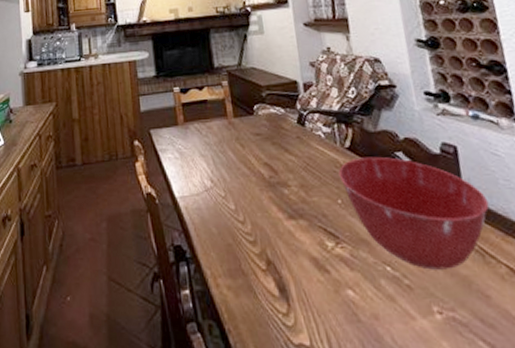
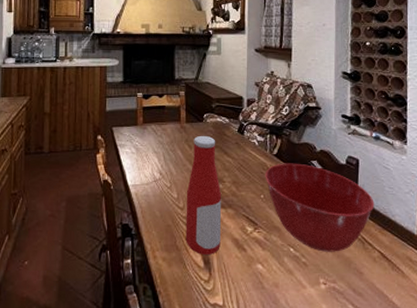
bottle: none [245,131,297,280] -> present [186,135,222,255]

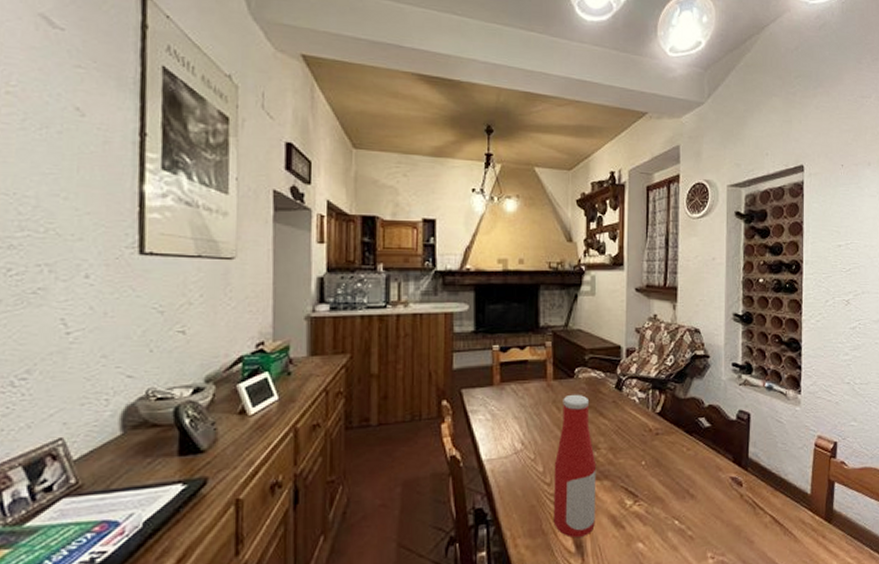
mixing bowl: present [265,163,375,252] -> none [646,421,767,522]

